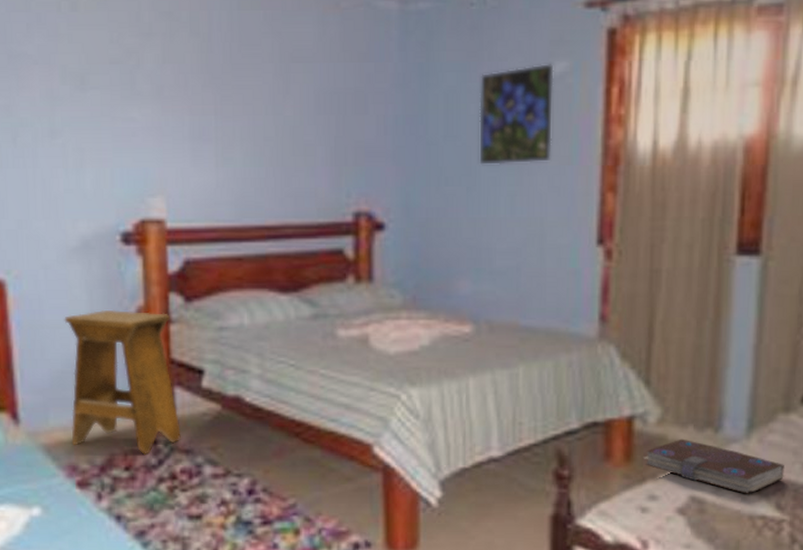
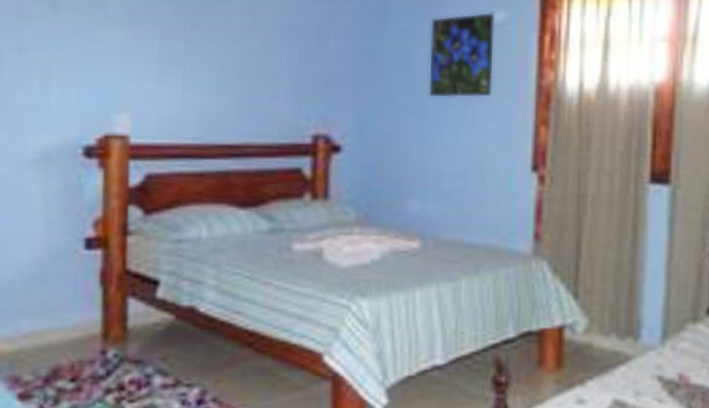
stool: present [64,309,181,455] -> none [15,220,132,365]
book: present [643,438,785,494] -> none [572,346,695,397]

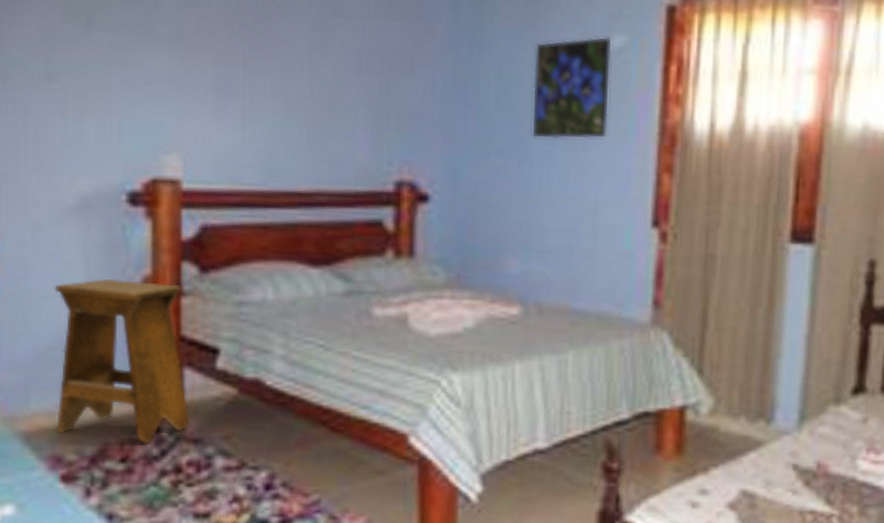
stool: none [15,220,132,365] -> present [54,278,189,444]

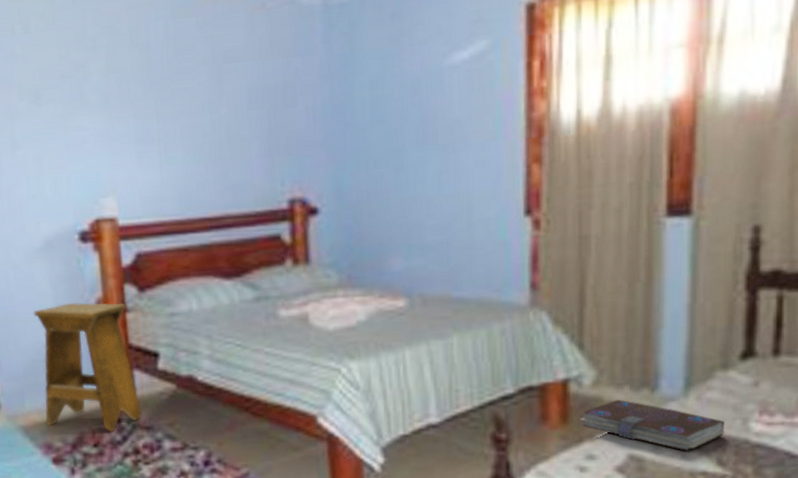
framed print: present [531,36,612,140] -> none [402,42,476,147]
book: none [694,430,835,488] -> present [580,399,726,451]

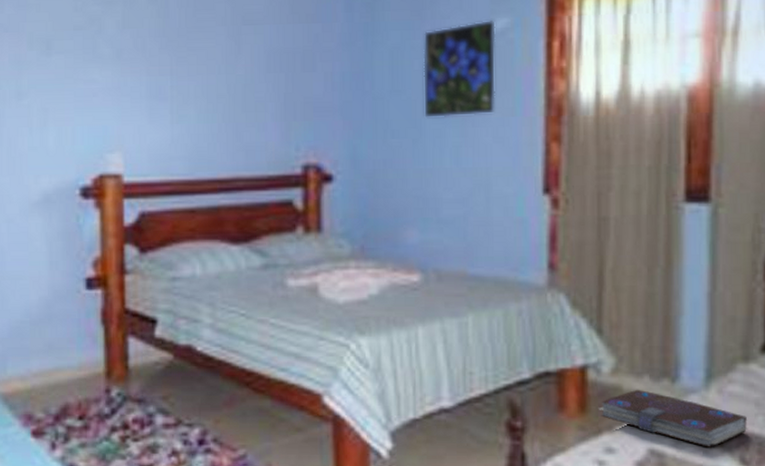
stool: present [33,302,142,432] -> none [24,261,134,404]
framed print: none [402,42,476,147] -> present [423,19,496,119]

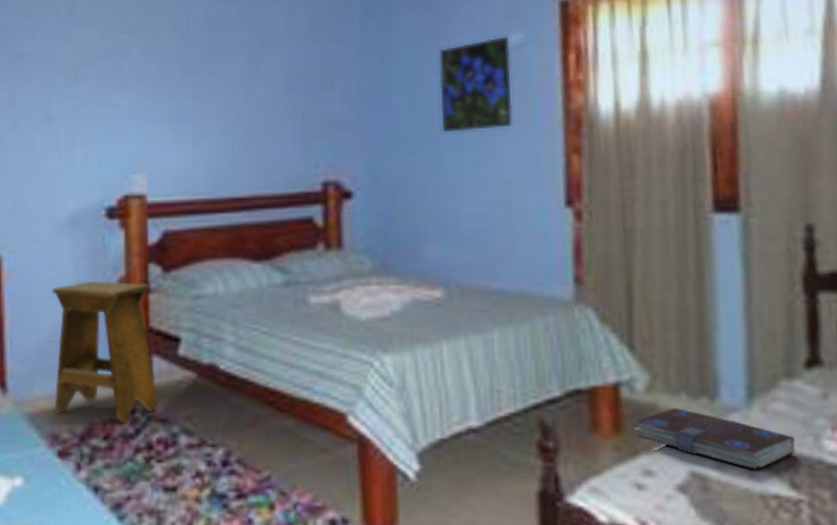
stool: none [24,261,134,404] -> present [52,280,158,424]

